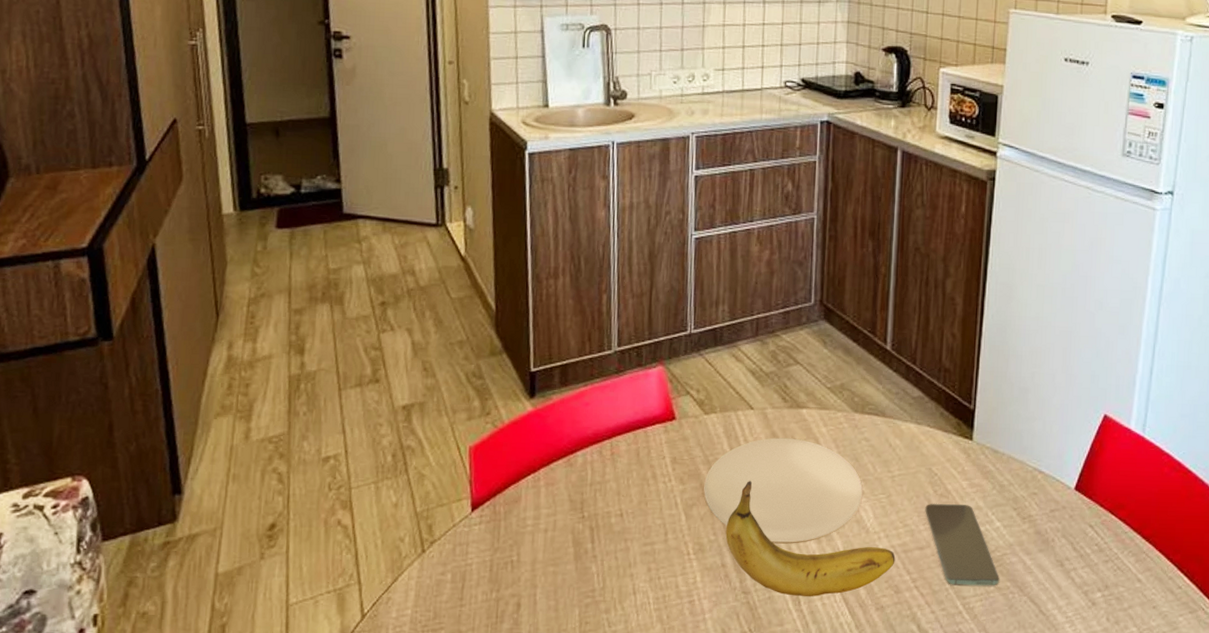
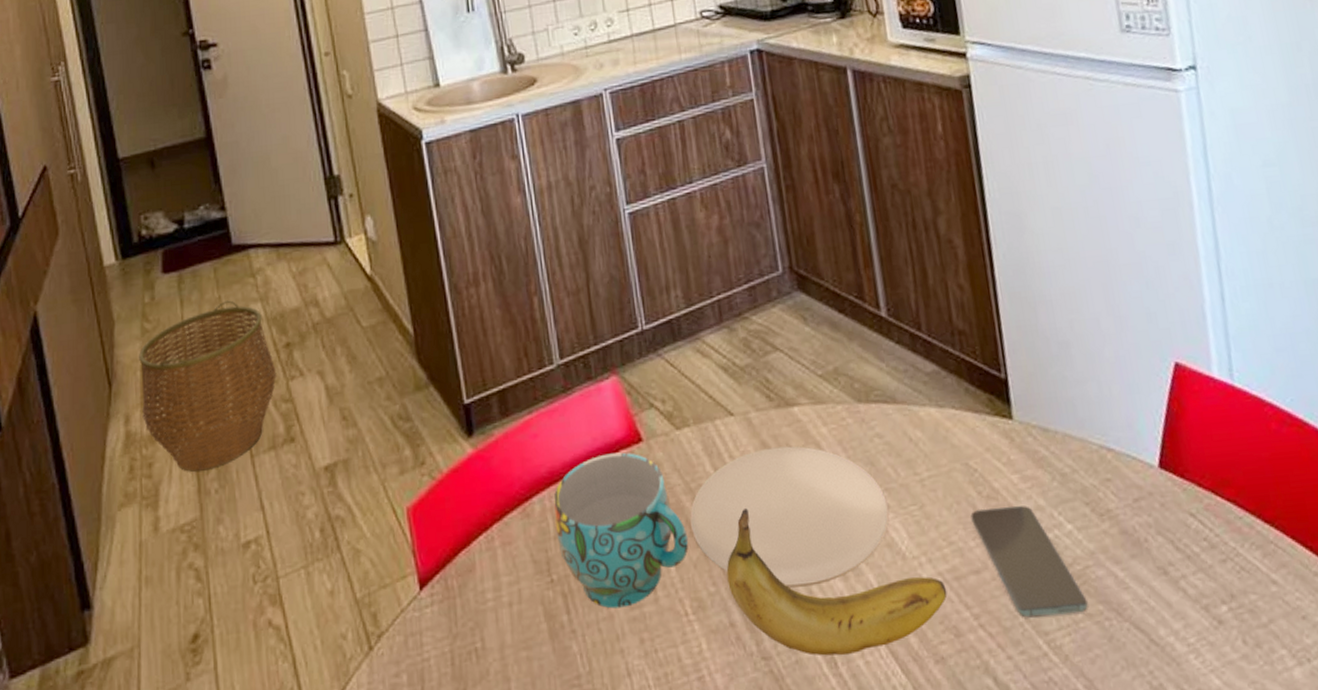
basket: none [244,259,370,397] -> present [139,300,277,473]
cup: none [592,425,700,543] -> present [553,452,689,609]

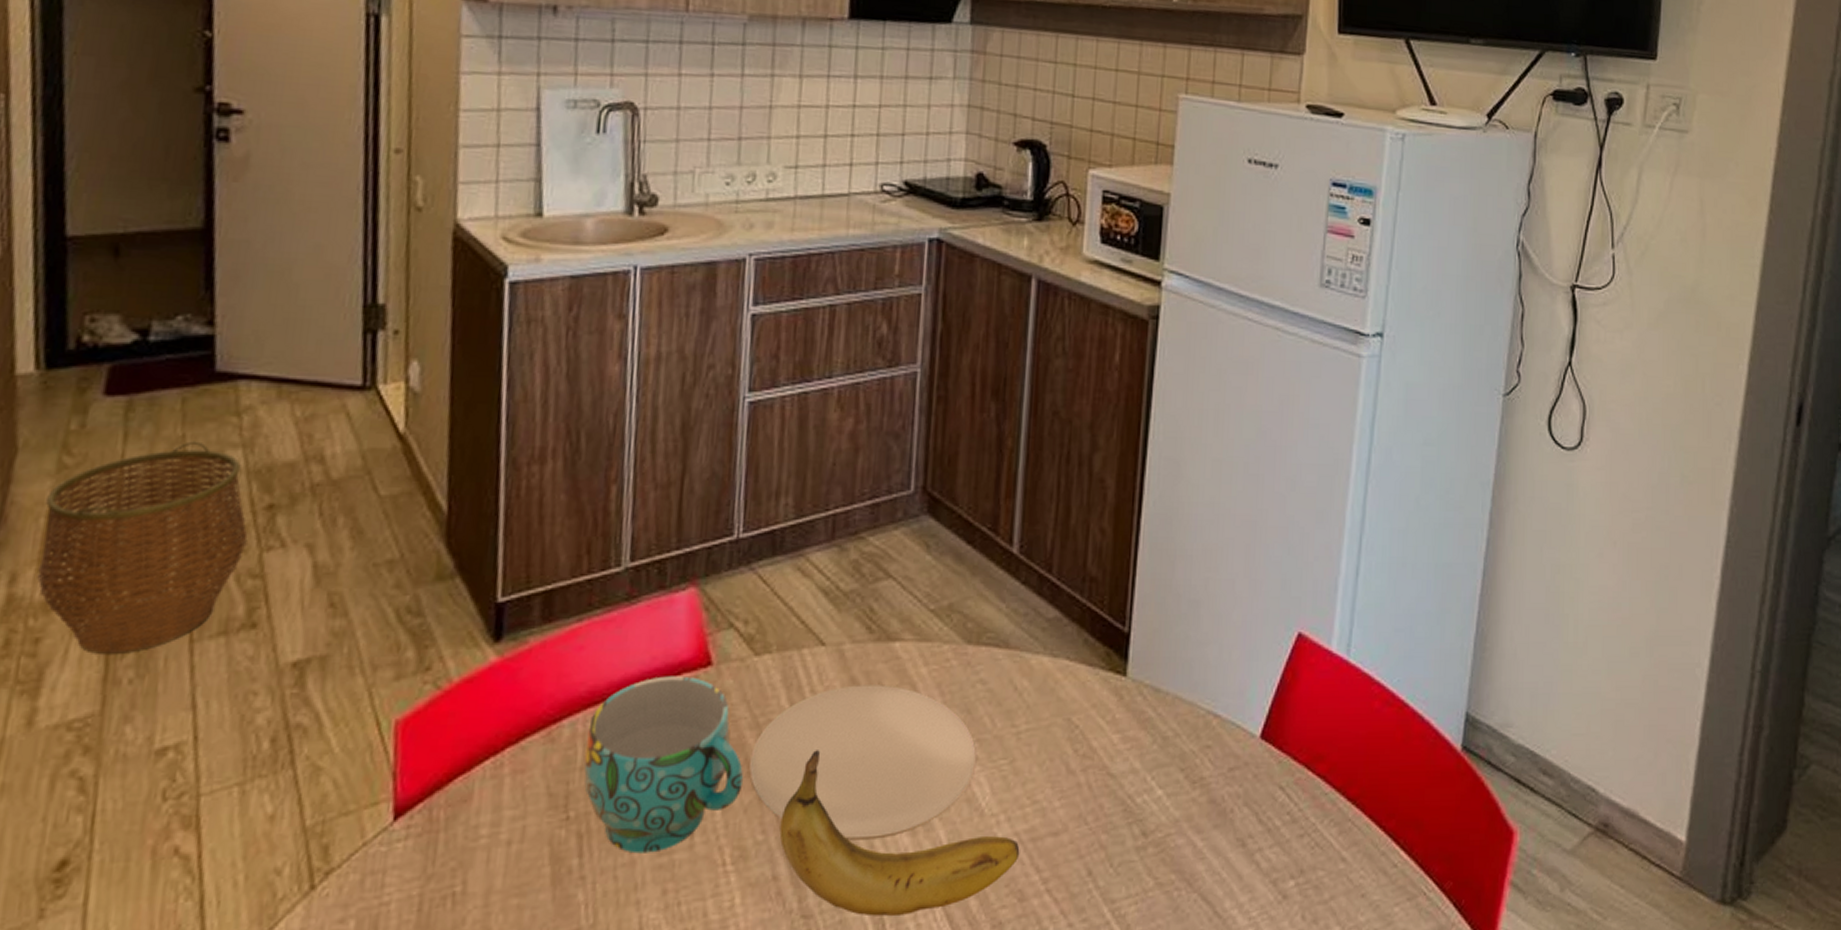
smartphone: present [970,506,1088,618] -> none [1061,768,1161,884]

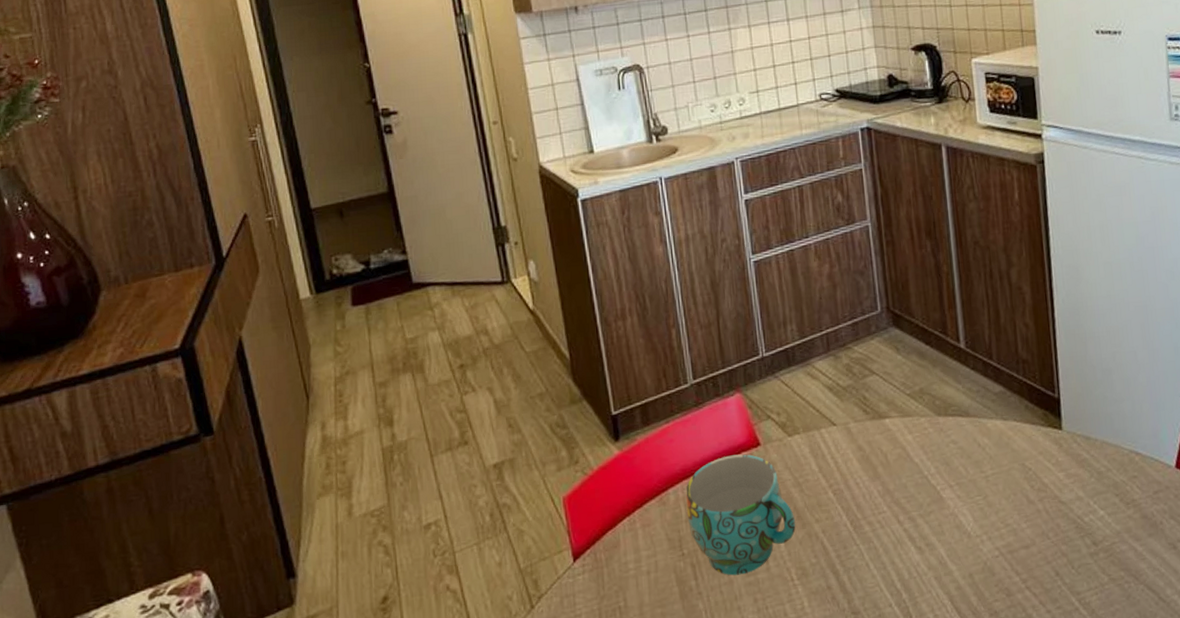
basket: present [37,441,248,656] -> none [332,329,452,469]
plate: present [749,685,977,840] -> none [798,449,959,559]
fruit: present [779,750,1020,916] -> none [826,498,1002,611]

